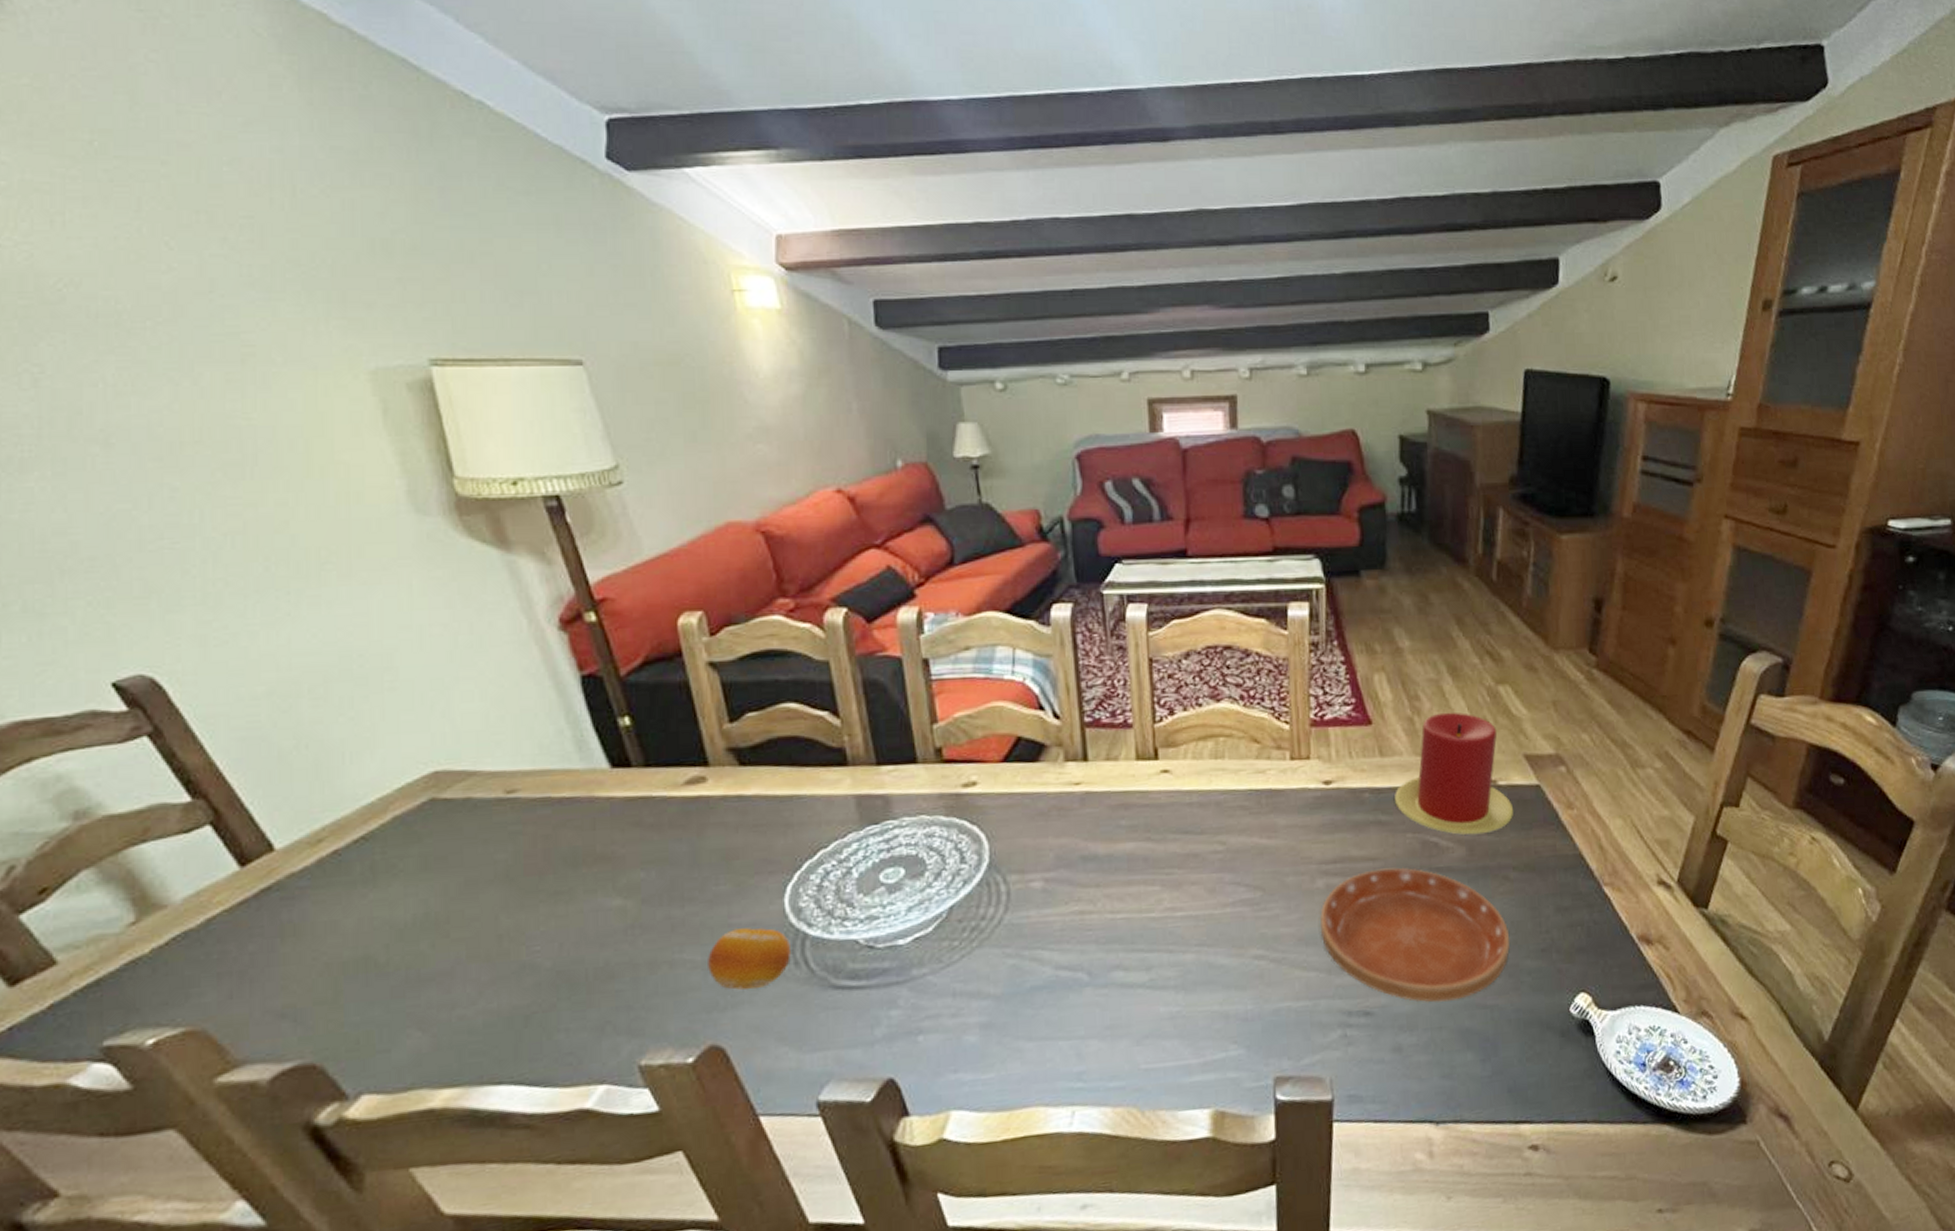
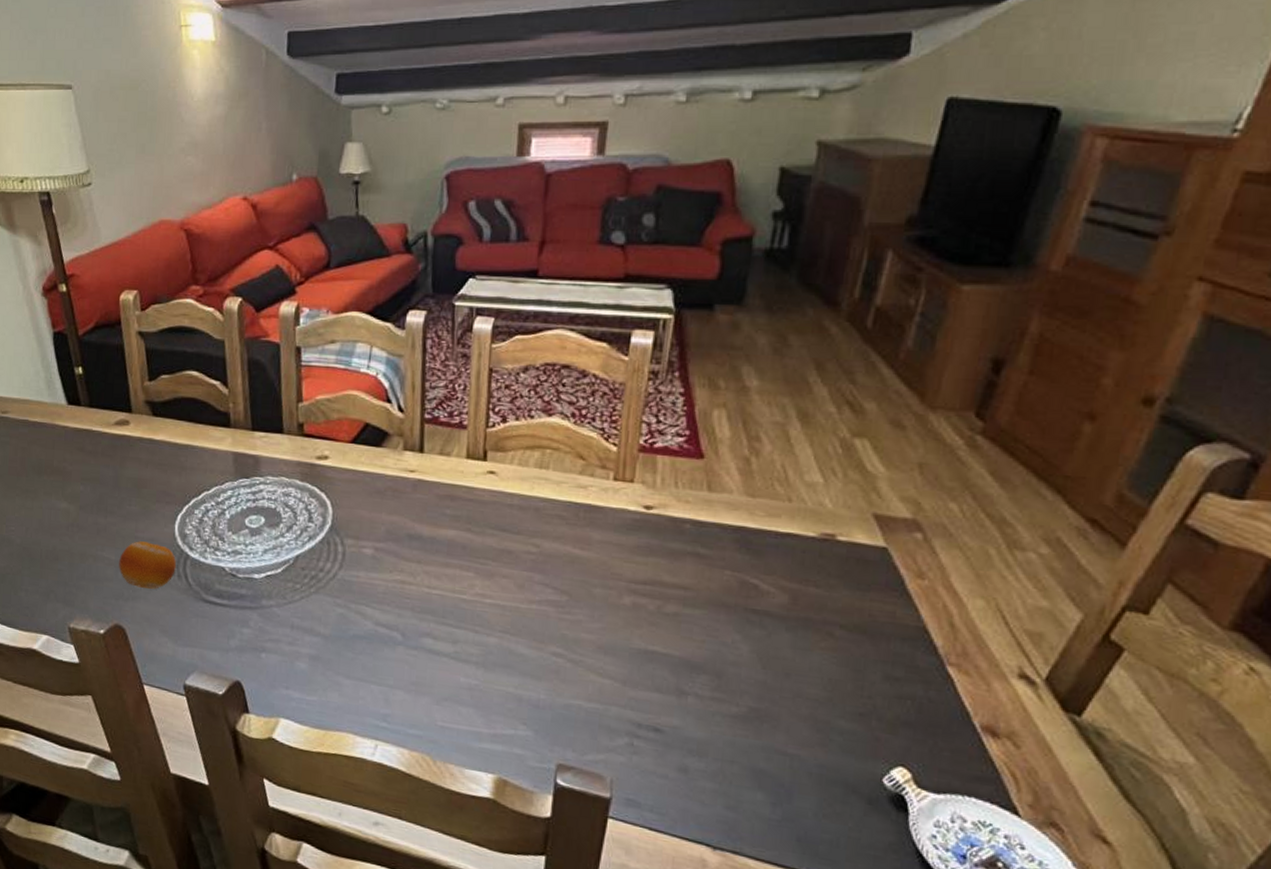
saucer: present [1320,867,1510,1002] -> none [621,598,825,740]
candle: present [1395,712,1514,835] -> none [717,457,852,586]

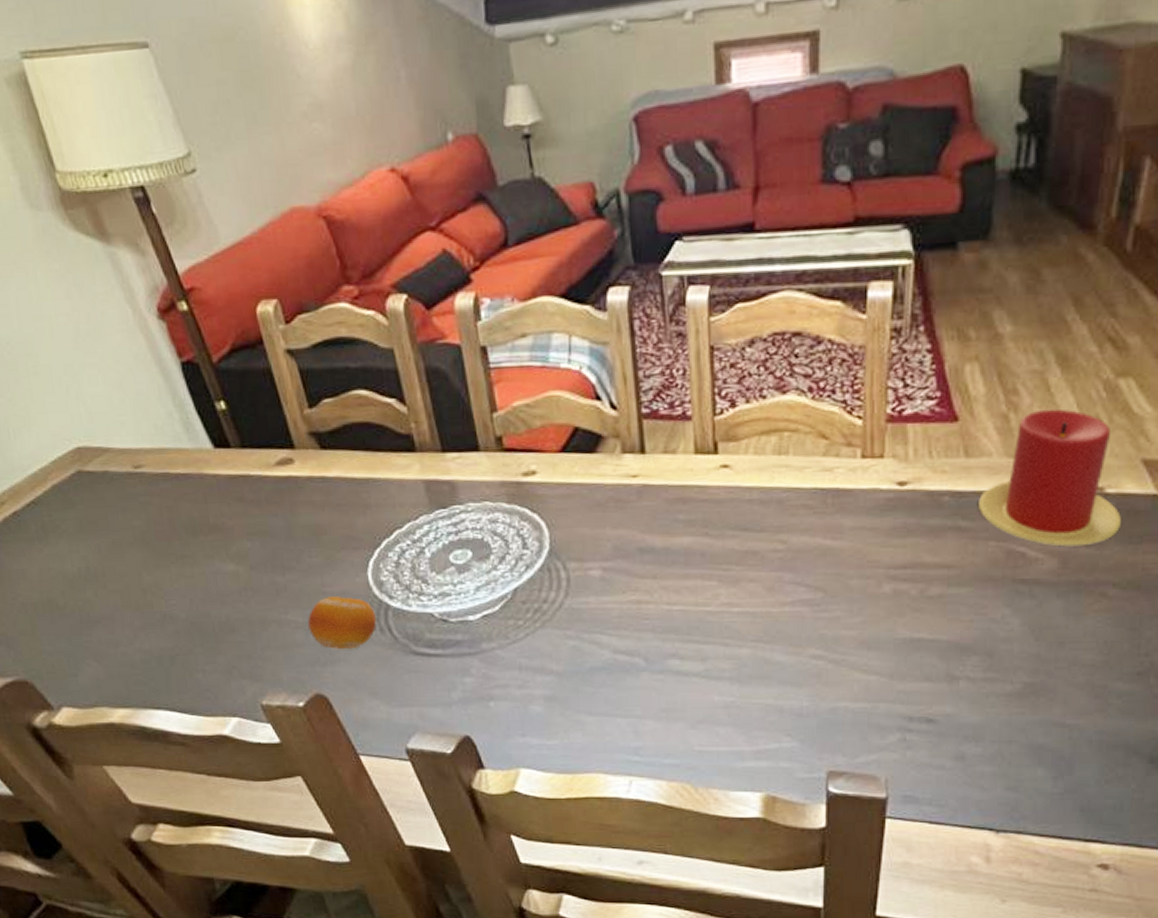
candle: none [717,457,852,586] -> present [979,408,1122,547]

